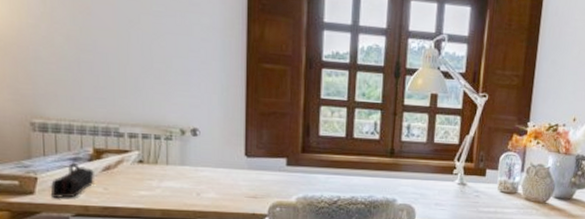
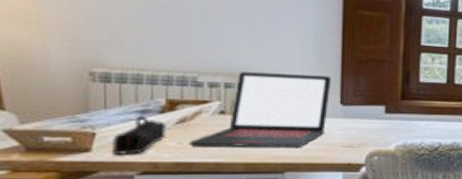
laptop: none [112,123,237,196] -> present [187,72,332,147]

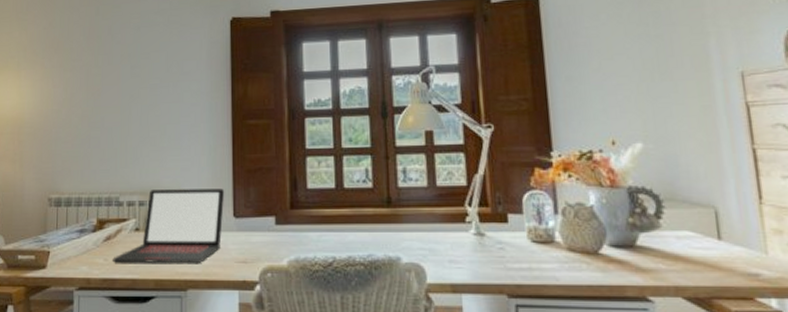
pencil case: present [111,115,166,154] -> none [59,234,97,271]

